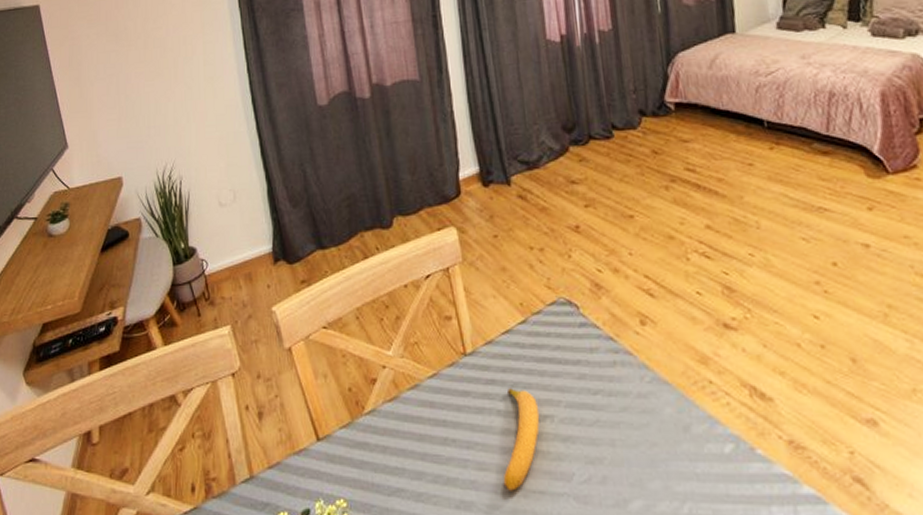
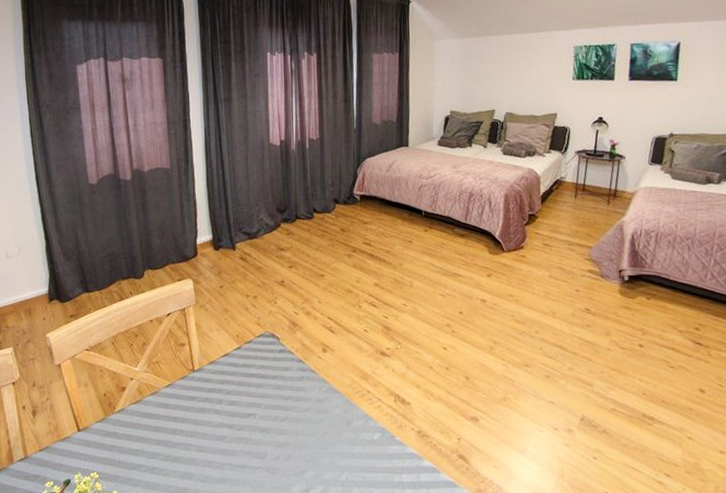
banana: present [503,388,540,491] -> none [216,395,246,466]

